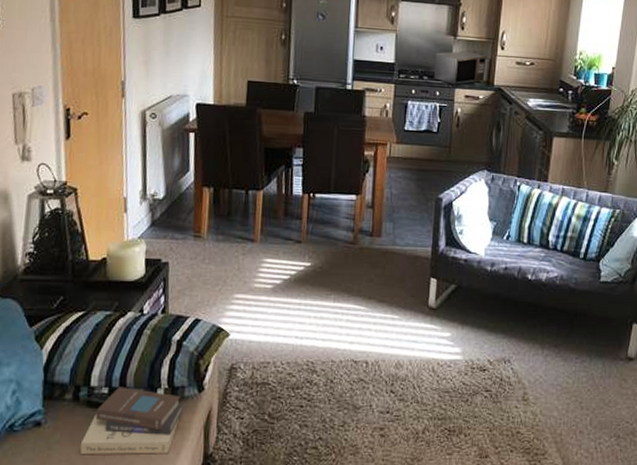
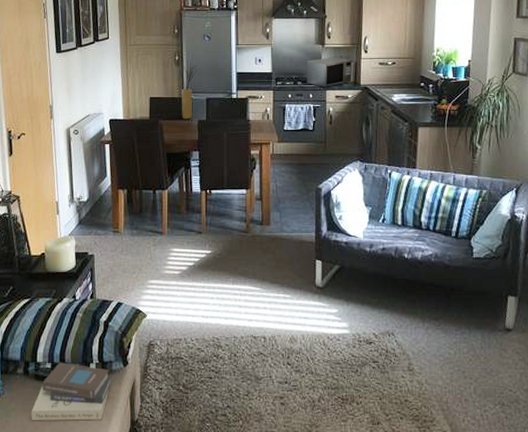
vase: none [285,44,307,110] -> present [179,63,197,119]

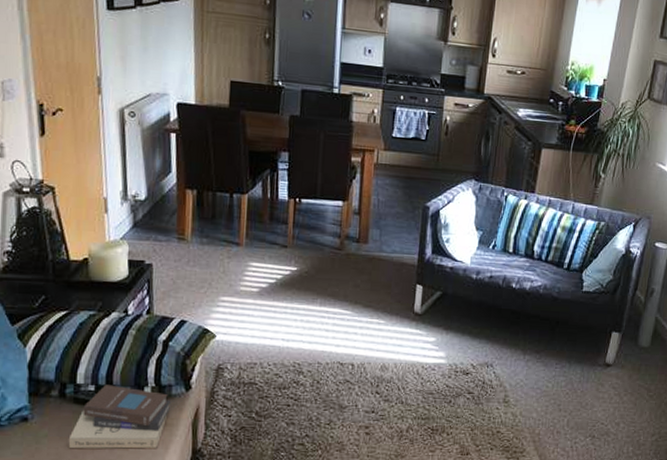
vase: present [179,63,197,119] -> none [269,44,292,113]
microwave: present [307,56,353,87] -> none [423,56,478,92]

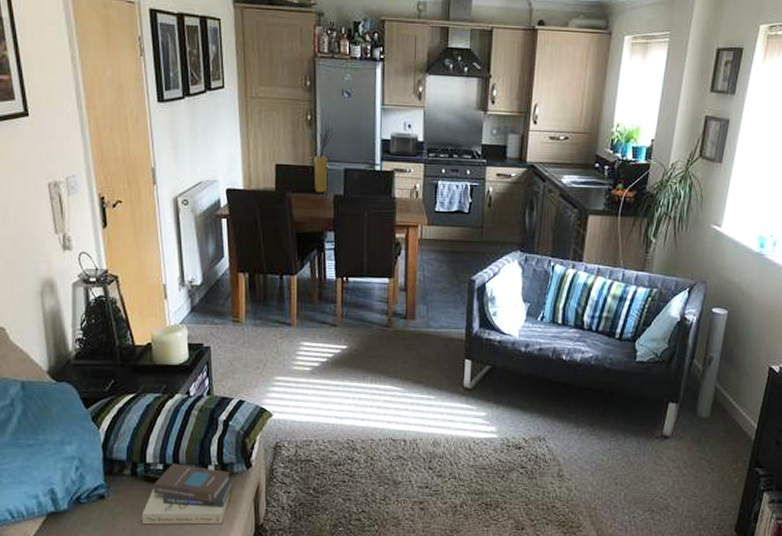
vase: none [269,44,292,113] -> present [312,124,333,193]
toaster: none [348,55,380,82] -> present [389,132,420,157]

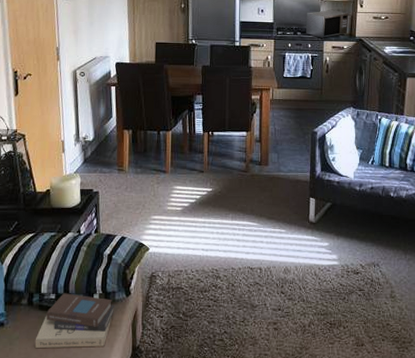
vase: present [312,124,333,193] -> none [185,11,202,65]
toaster: present [389,132,420,157] -> none [246,15,271,35]
microwave: none [464,126,519,163] -> present [306,9,349,38]

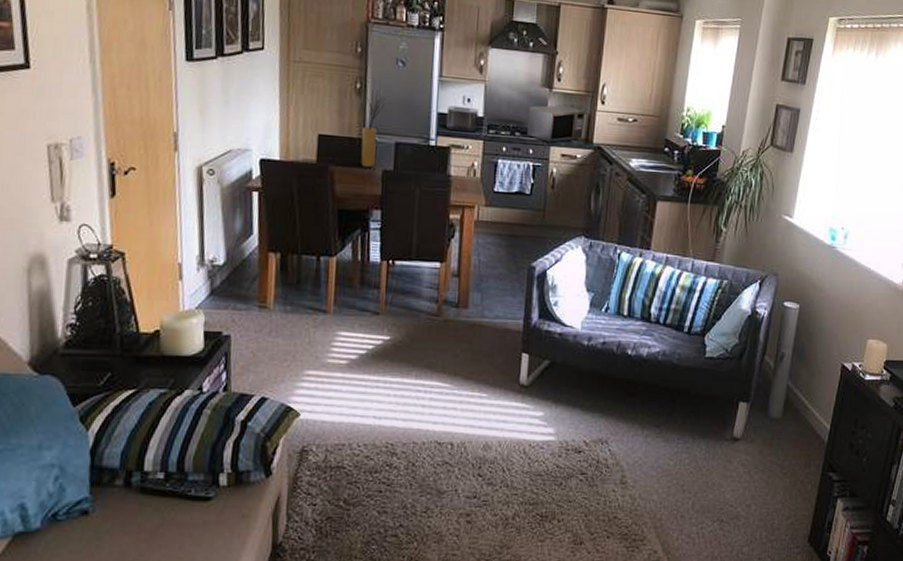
books: present [34,293,114,349] -> none [132,471,248,546]
vase: none [185,11,202,65] -> present [360,94,385,168]
toaster: none [246,15,271,35] -> present [445,105,480,133]

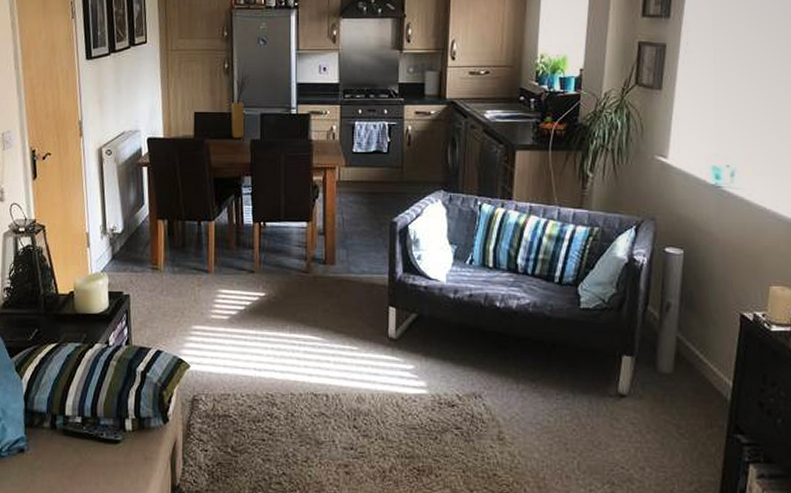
toaster: present [445,105,480,133] -> none [305,75,335,99]
microwave: present [527,104,586,143] -> none [381,64,437,101]

